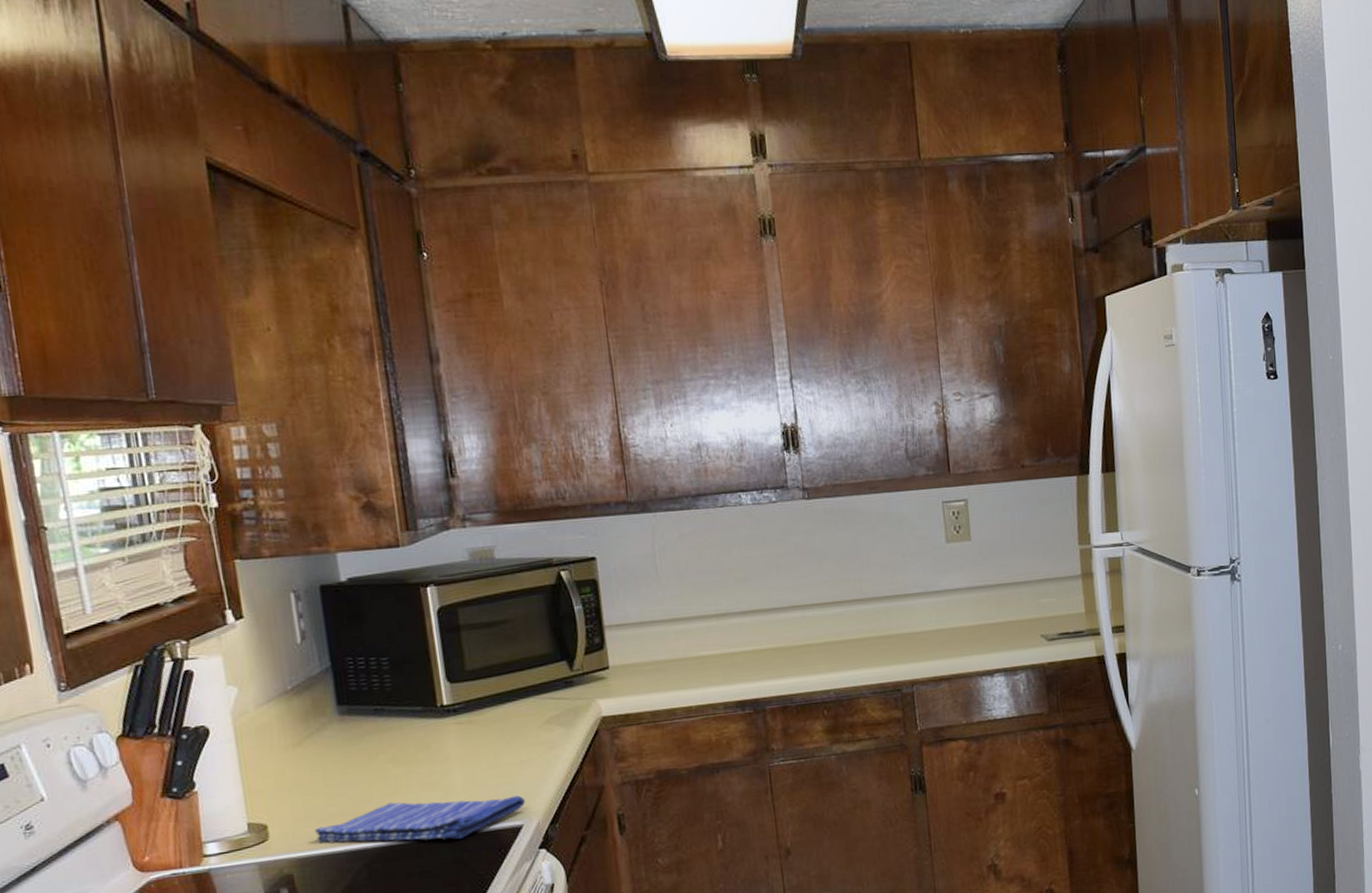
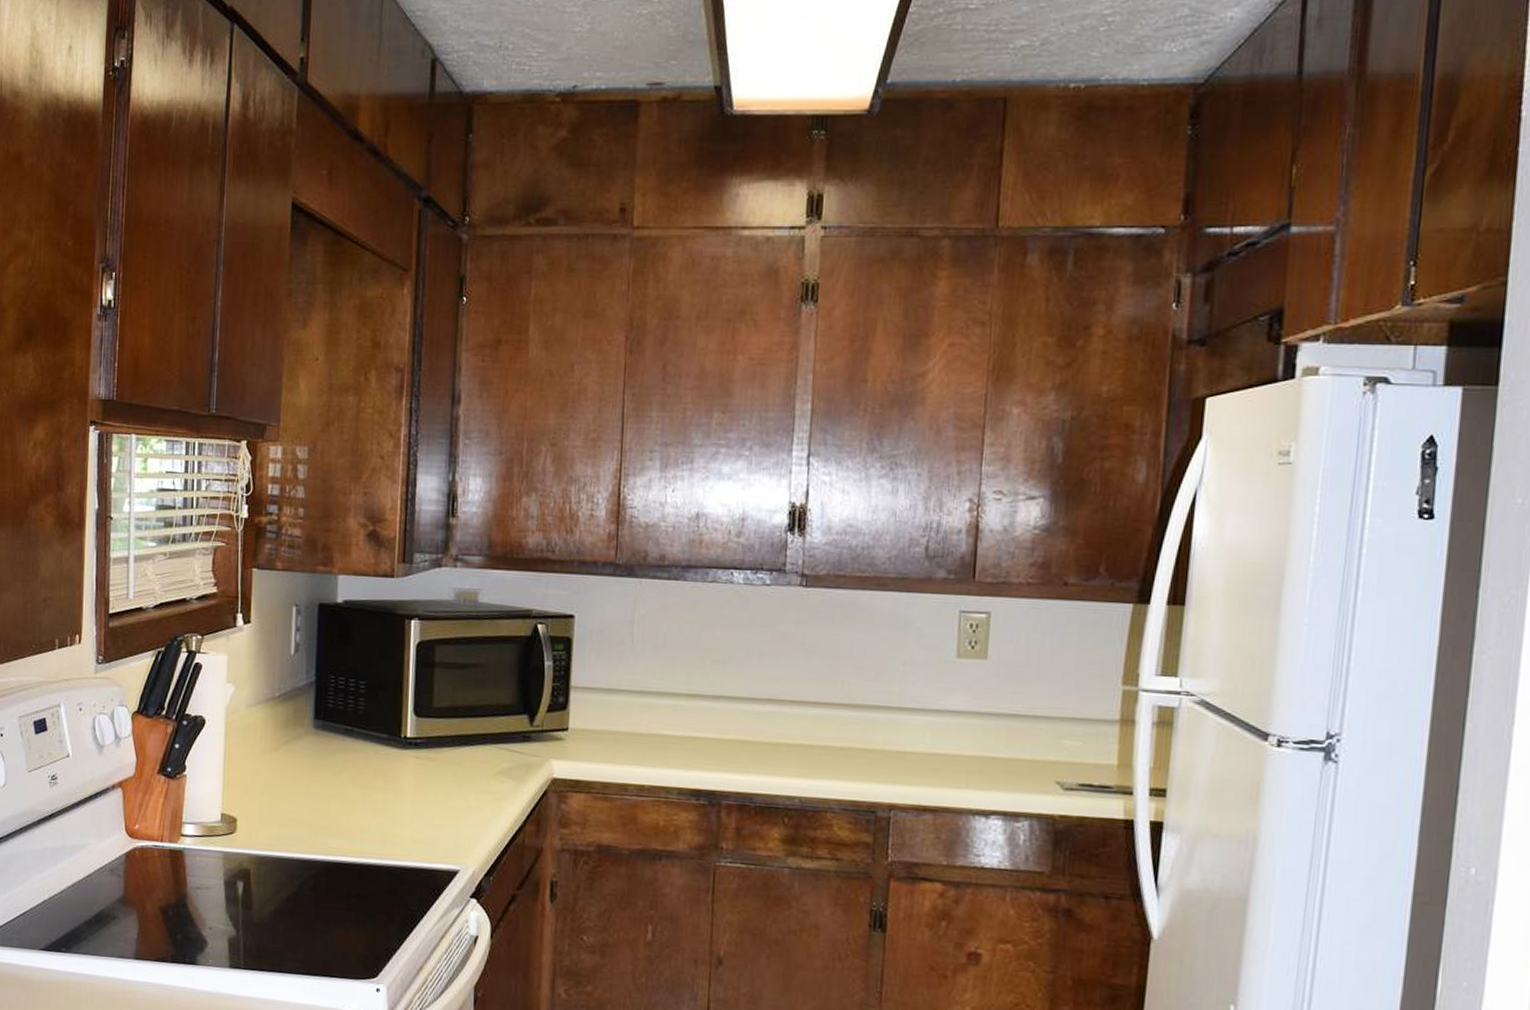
dish towel: present [314,795,526,843] -> none [275,821,466,871]

